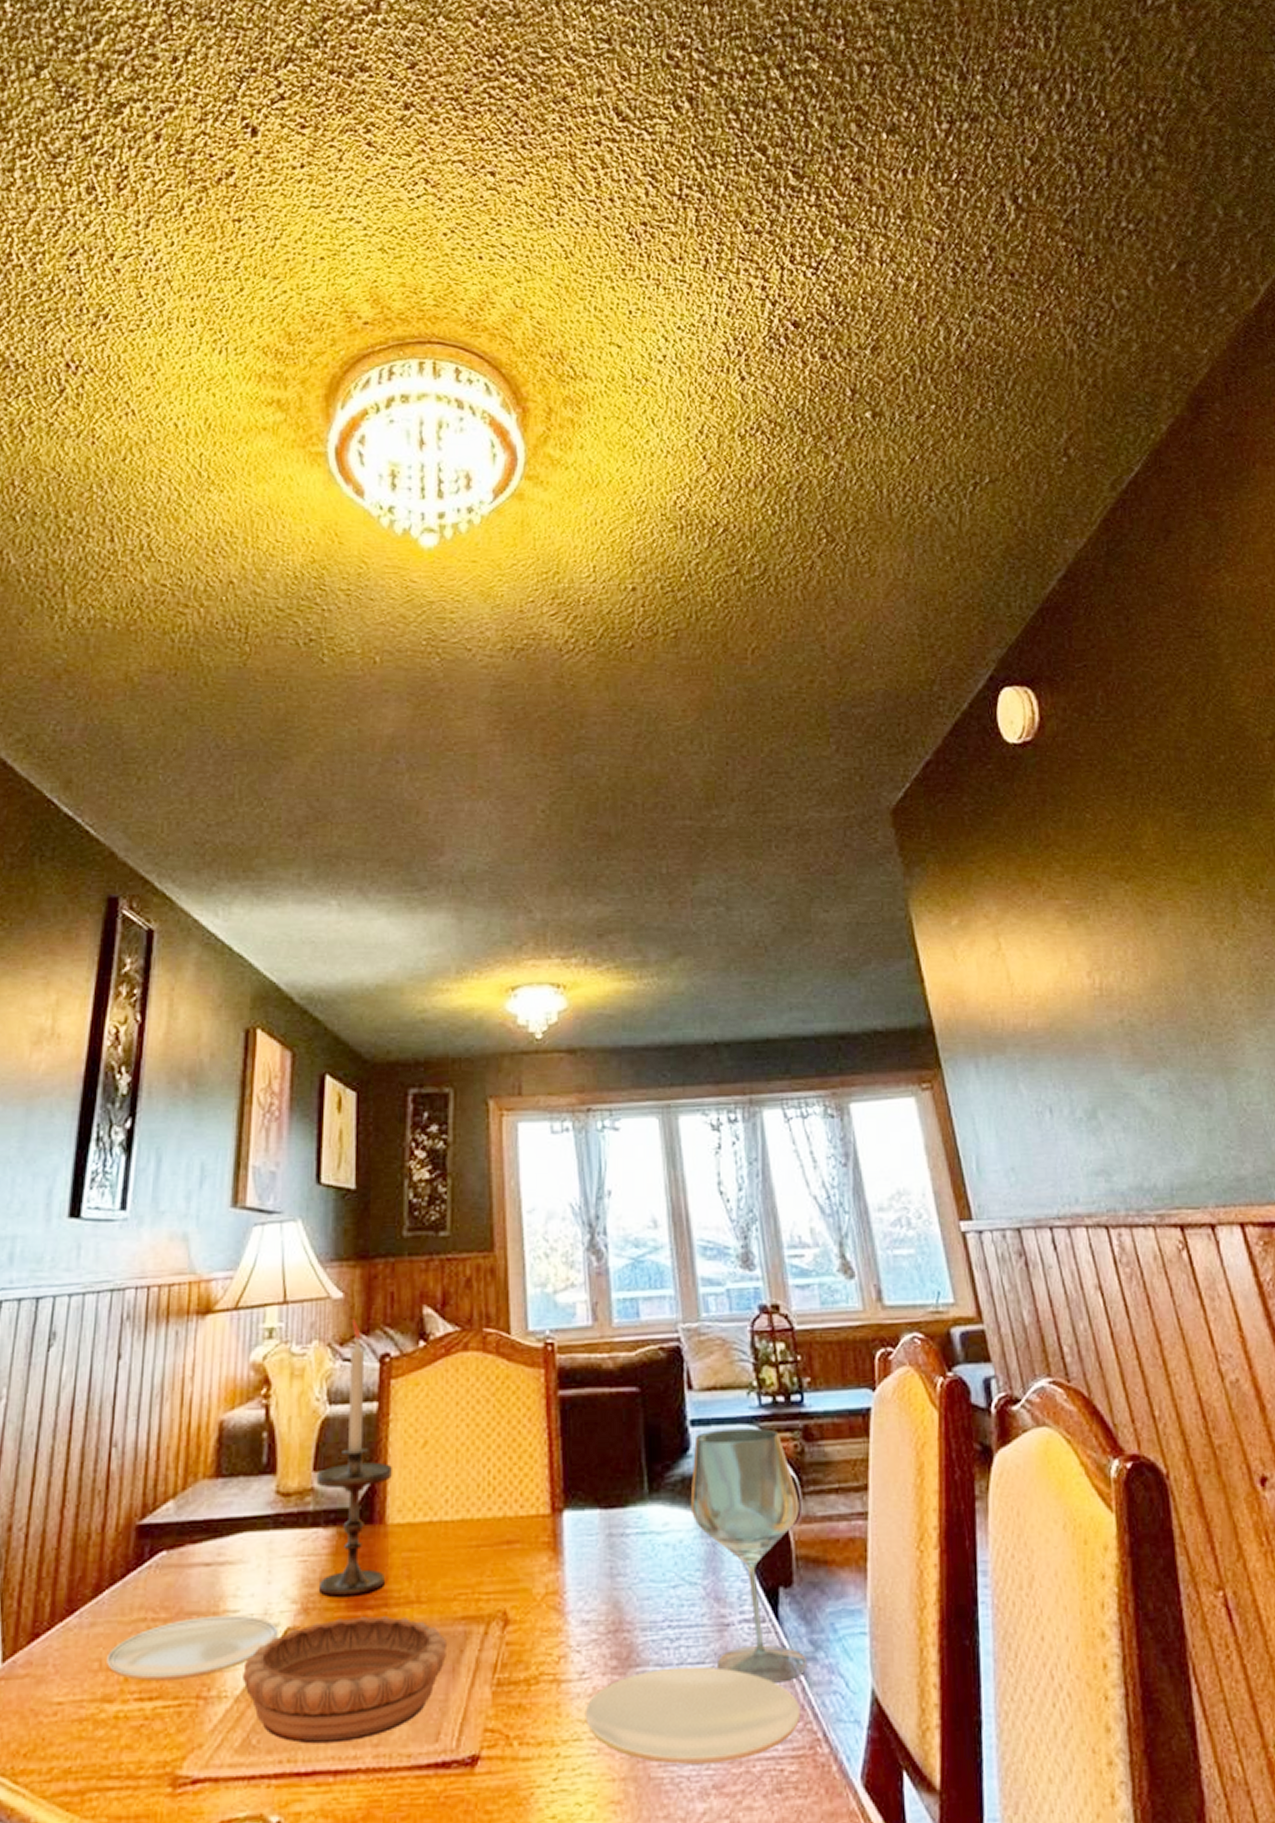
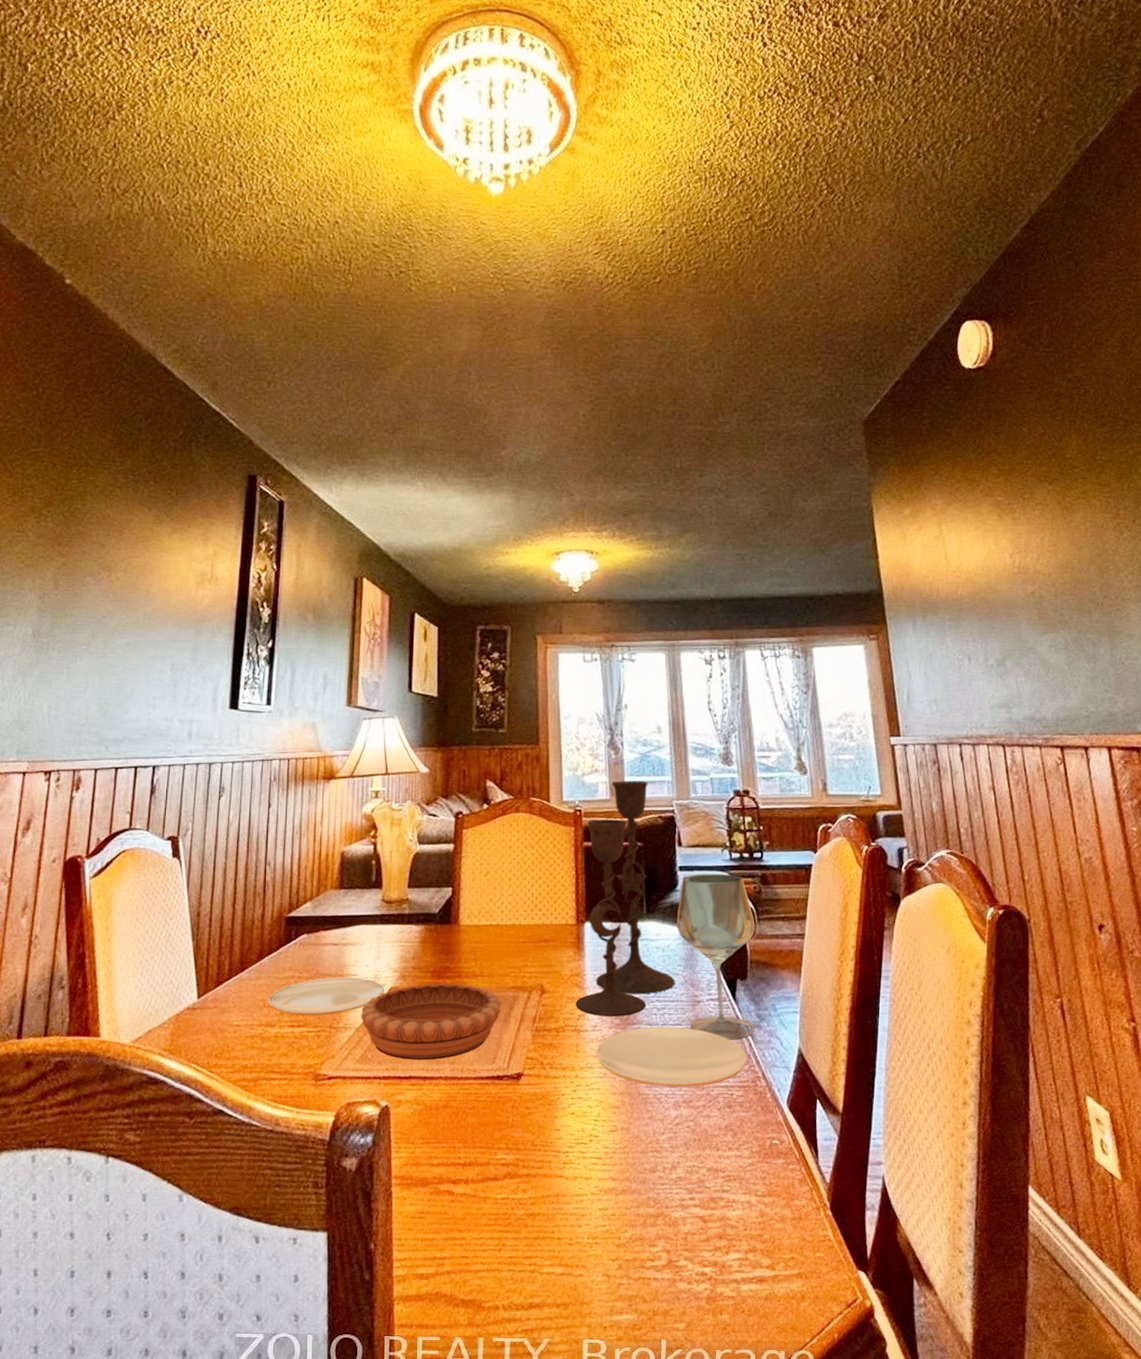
candlestick: present [316,1317,392,1599] -> none [410,786,464,971]
candlestick: none [553,1298,693,1658] -> present [576,781,675,1018]

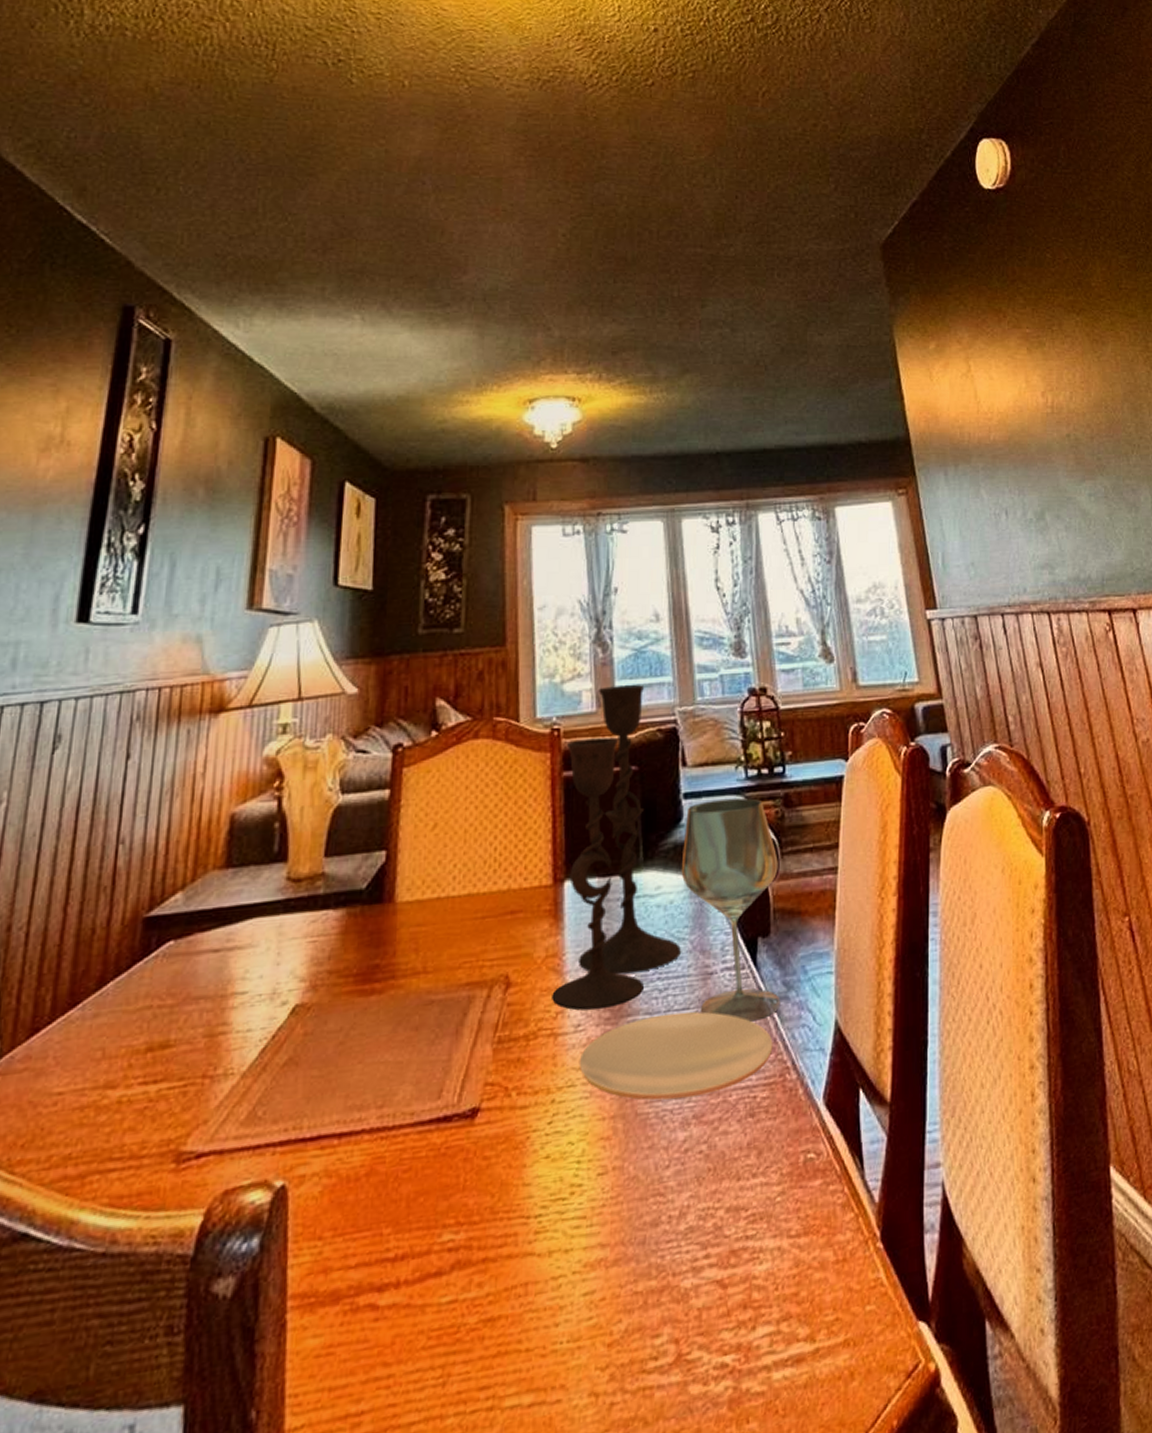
plate: present [268,976,385,1016] -> none [110,996,286,1066]
decorative bowl: present [361,982,502,1060] -> none [249,987,452,1112]

